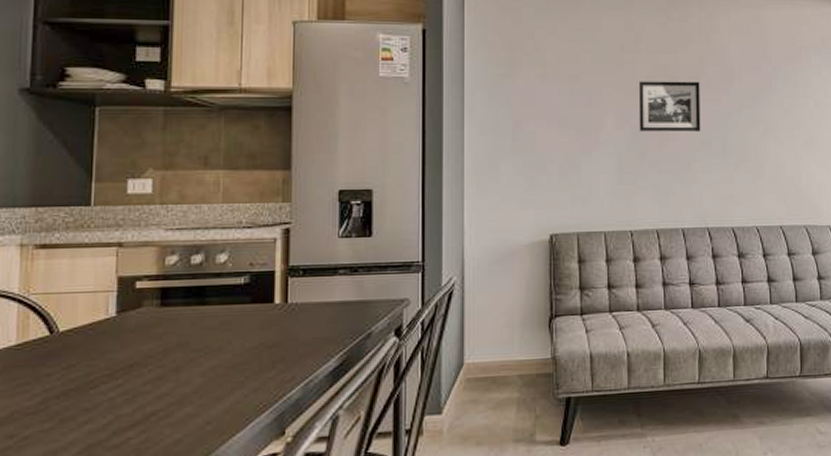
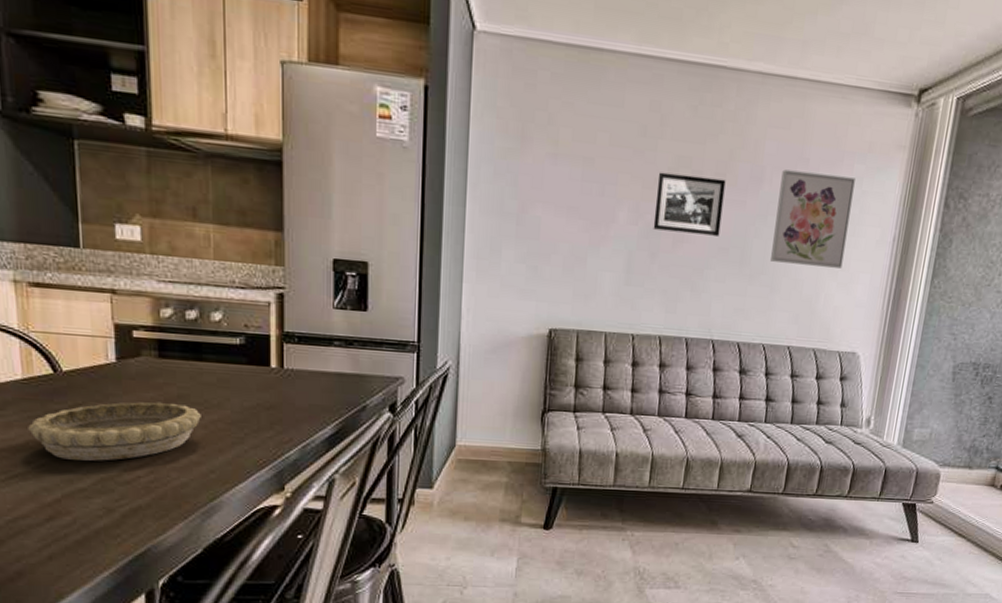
decorative bowl: none [15,352,200,428] -> present [28,402,201,461]
wall art: none [749,68,817,149] -> present [771,169,855,268]

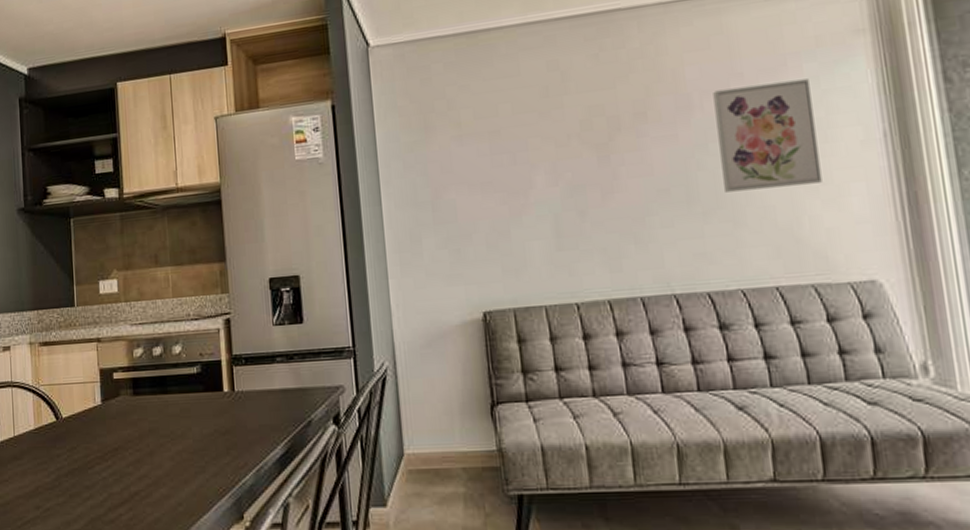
decorative bowl: present [28,402,201,461] -> none [38,437,169,502]
picture frame: present [653,172,726,236] -> none [570,118,655,186]

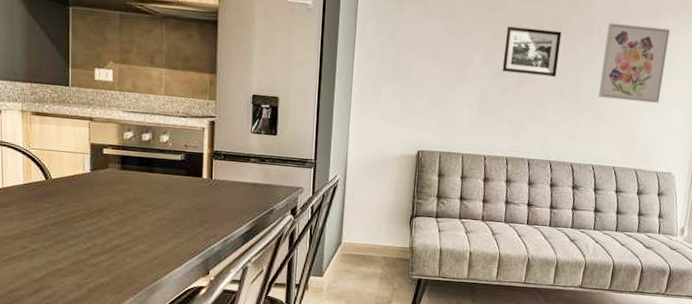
picture frame: none [570,118,655,186] -> present [502,26,562,77]

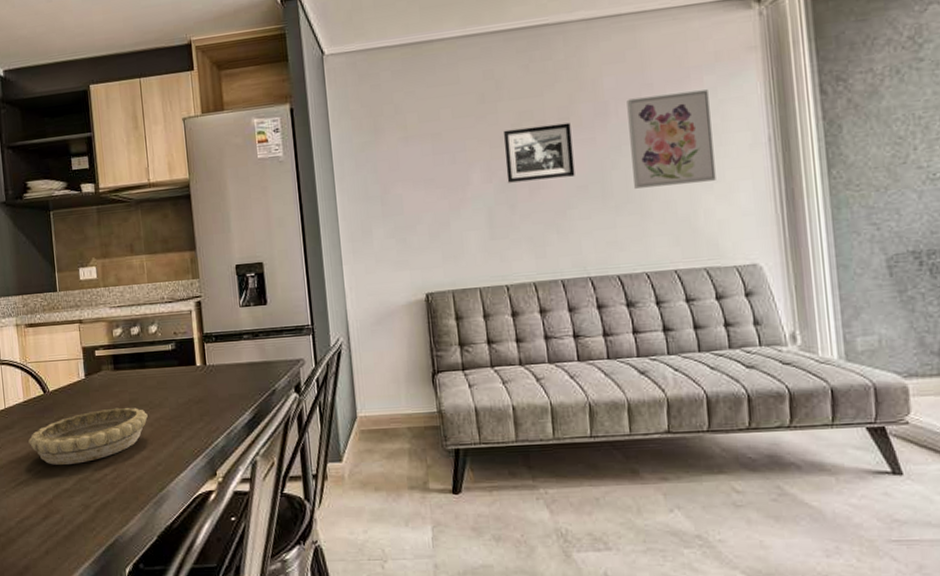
decorative bowl: none [25,203,150,248] -> present [28,407,148,465]

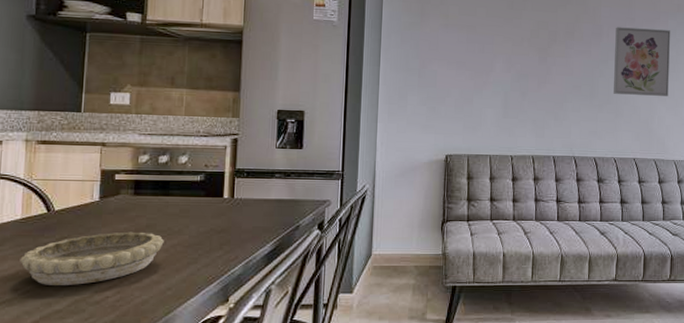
picture frame: present [503,122,575,183] -> none [522,33,574,77]

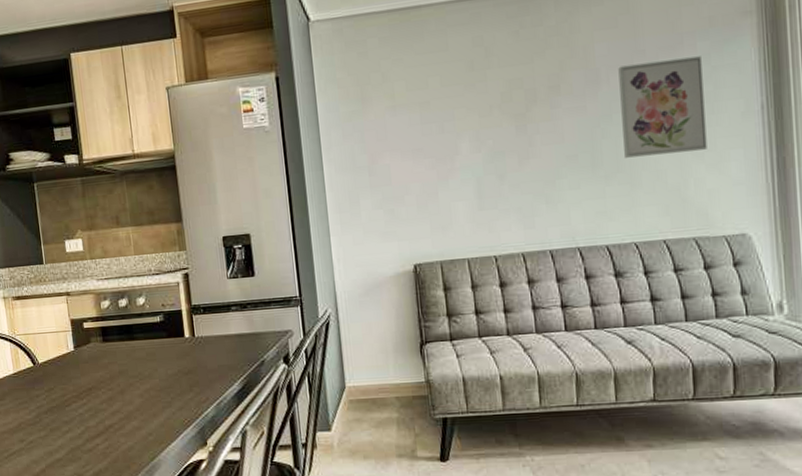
decorative bowl: present [20,231,164,285] -> none [19,378,138,435]

